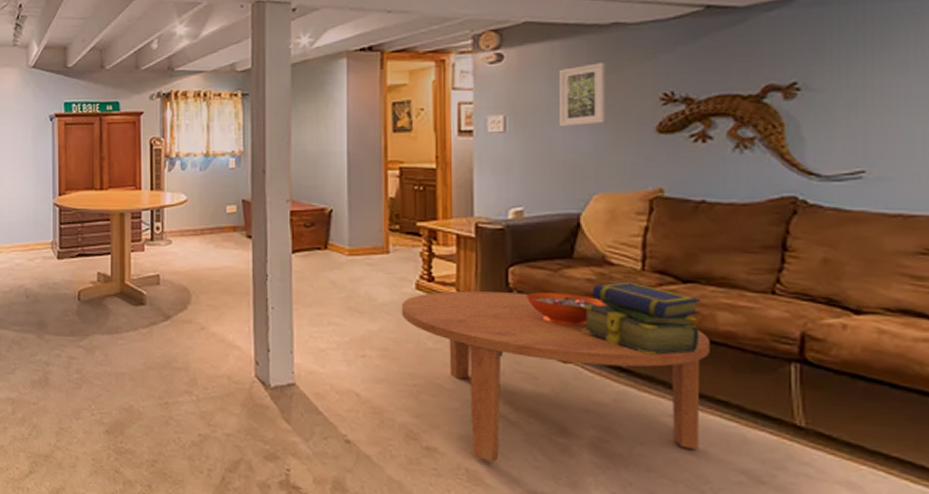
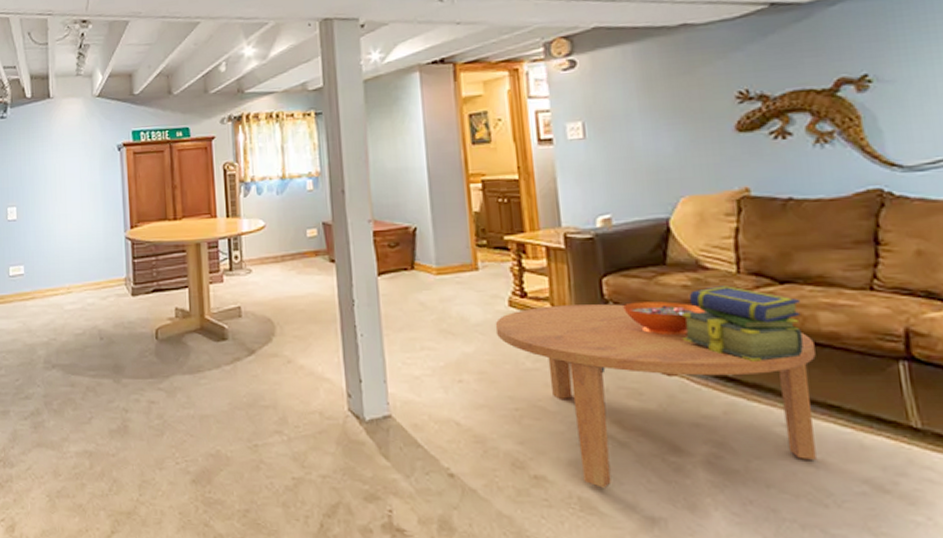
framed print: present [558,63,605,127] -> none [632,64,684,131]

